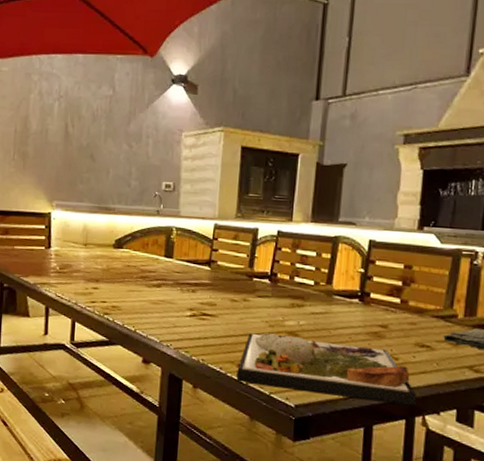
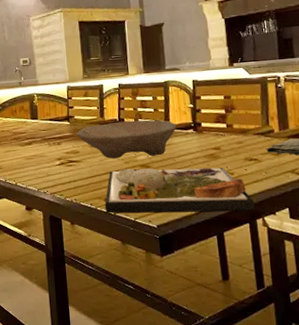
bowl: none [216,276,340,324] -> present [76,119,177,159]

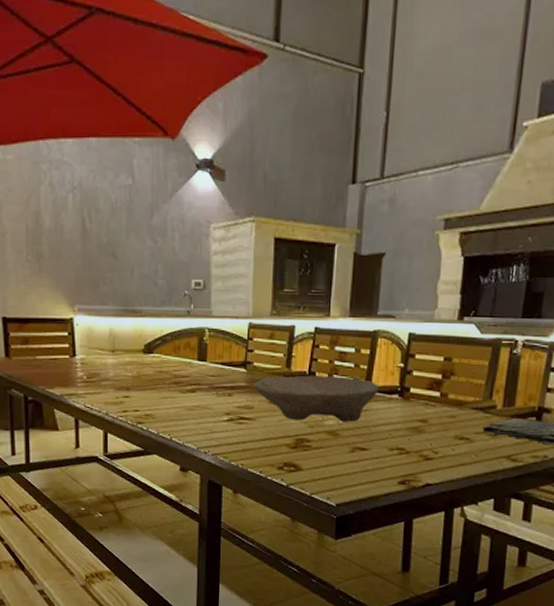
dinner plate: present [105,167,255,213] -> none [277,432,456,499]

